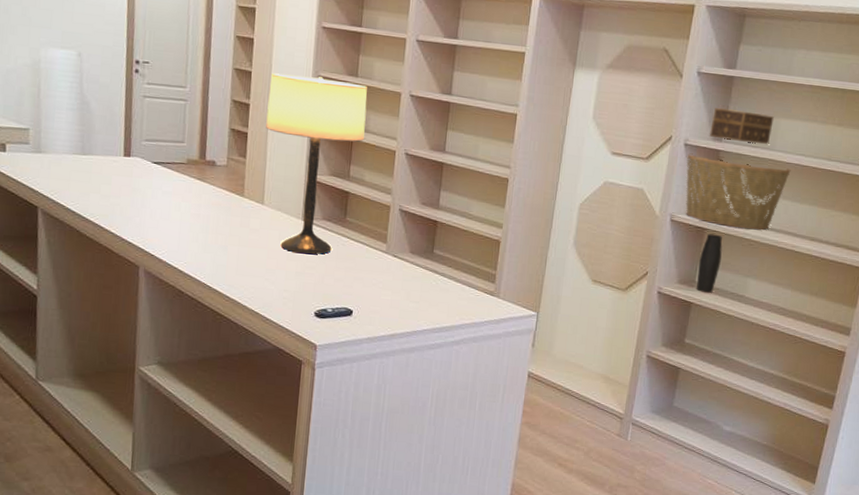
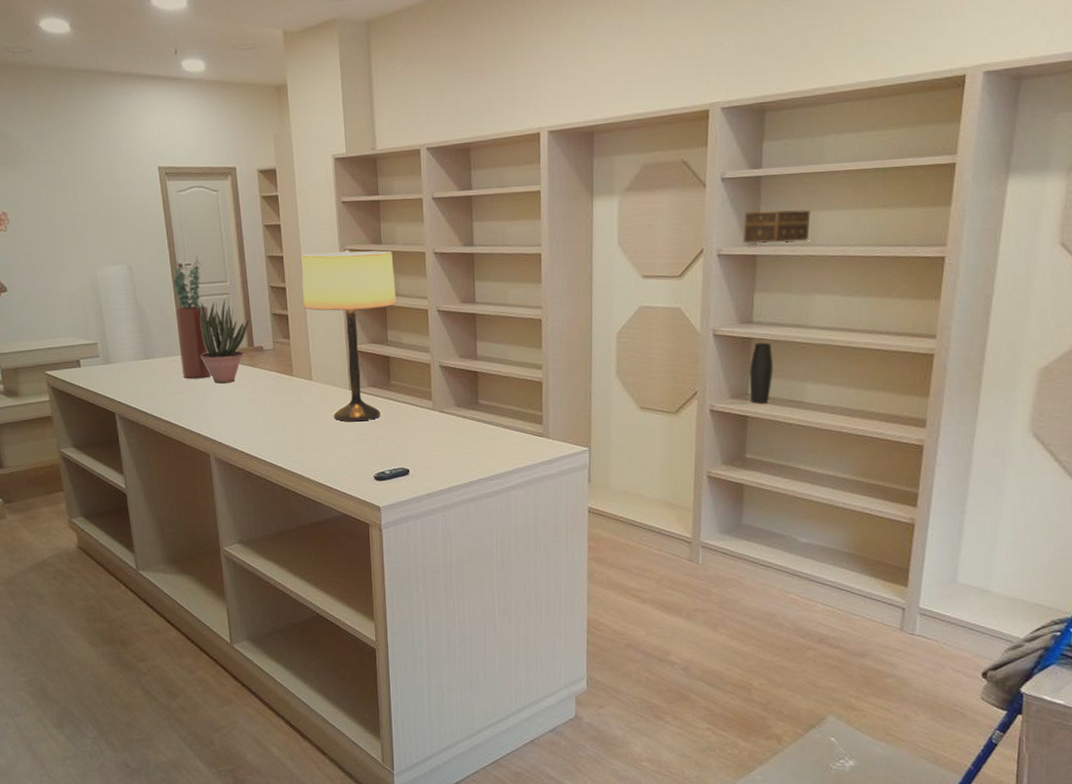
vase: none [121,54,161,185] -> present [173,255,212,379]
potted plant: none [145,104,205,194] -> present [200,300,250,384]
basket: present [686,153,791,230] -> none [722,261,837,332]

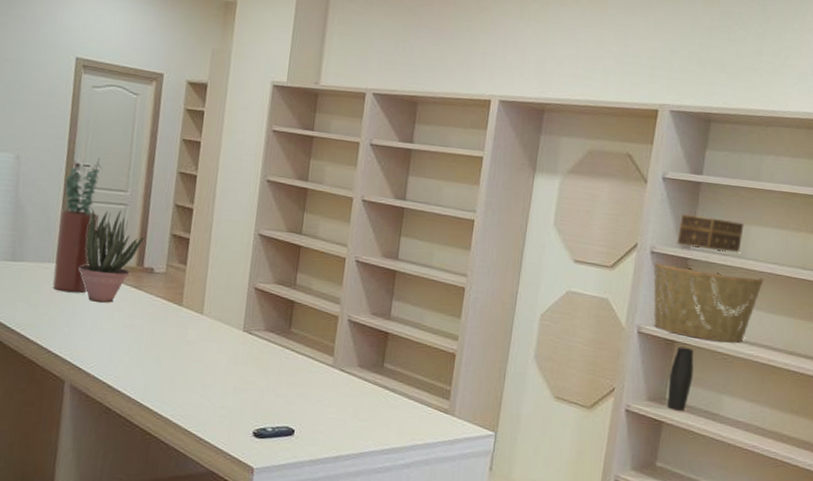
table lamp: present [301,249,397,422] -> none [209,177,318,368]
basket: none [722,261,837,332] -> present [653,261,764,343]

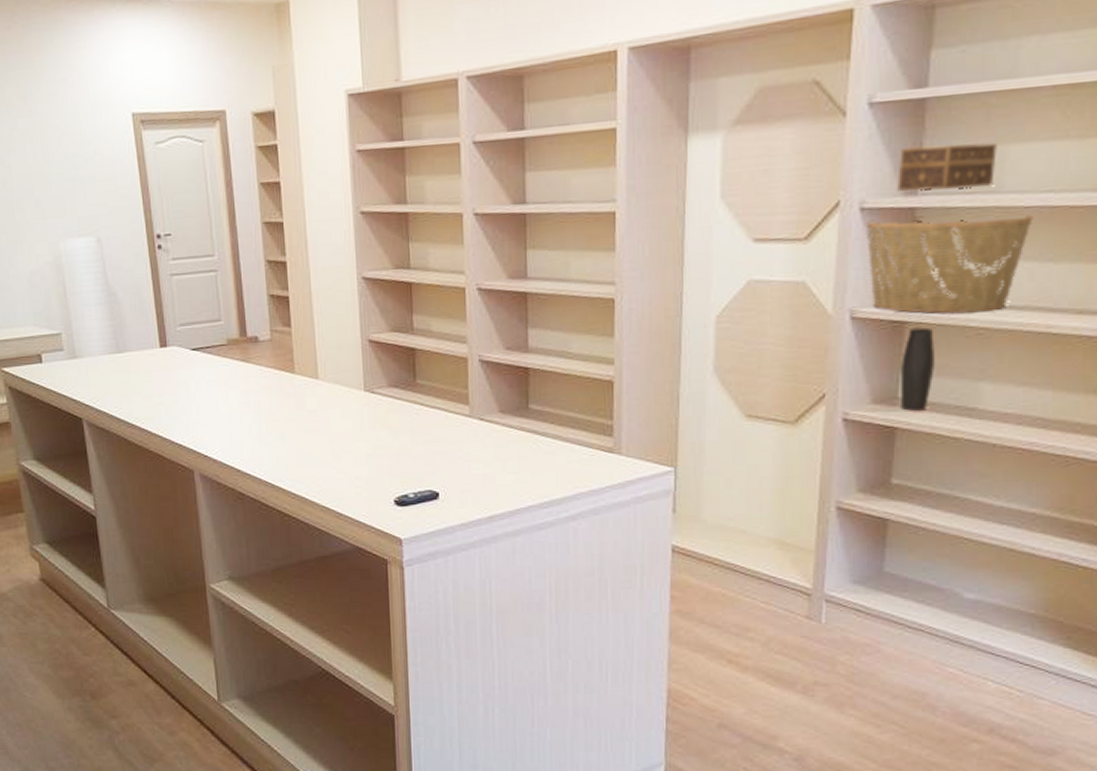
vase: present [52,157,103,294] -> none [150,222,197,378]
potted plant: present [79,209,145,303] -> none [182,278,242,383]

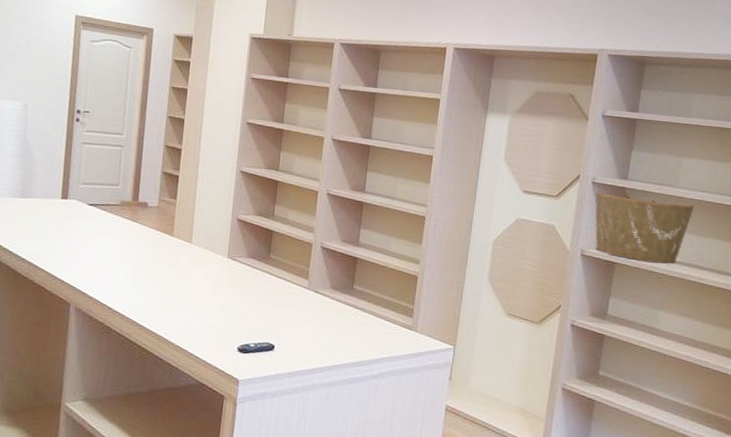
decorative box: present [897,142,997,192] -> none [616,148,676,183]
vase: present [901,327,935,411] -> none [609,267,632,325]

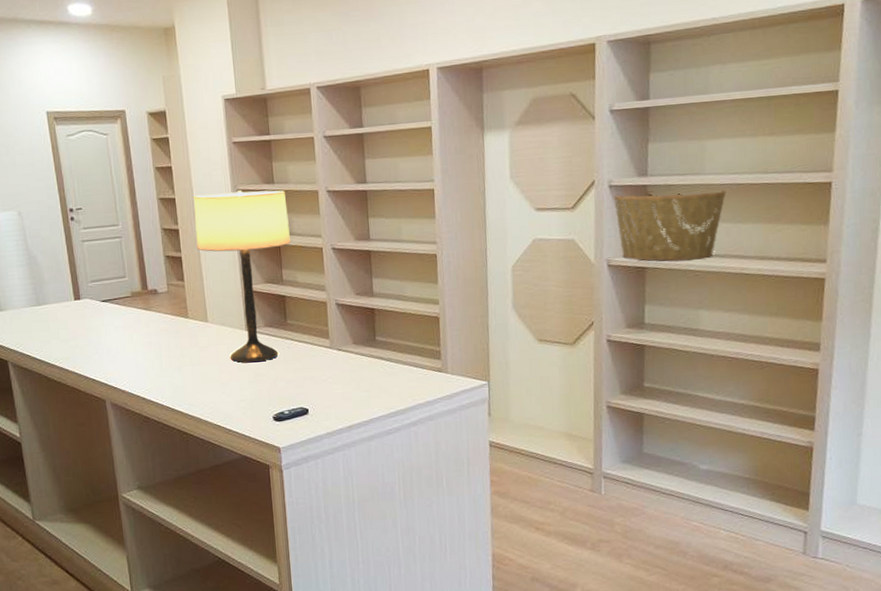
table lamp: none [196,120,292,291] -> present [193,189,291,363]

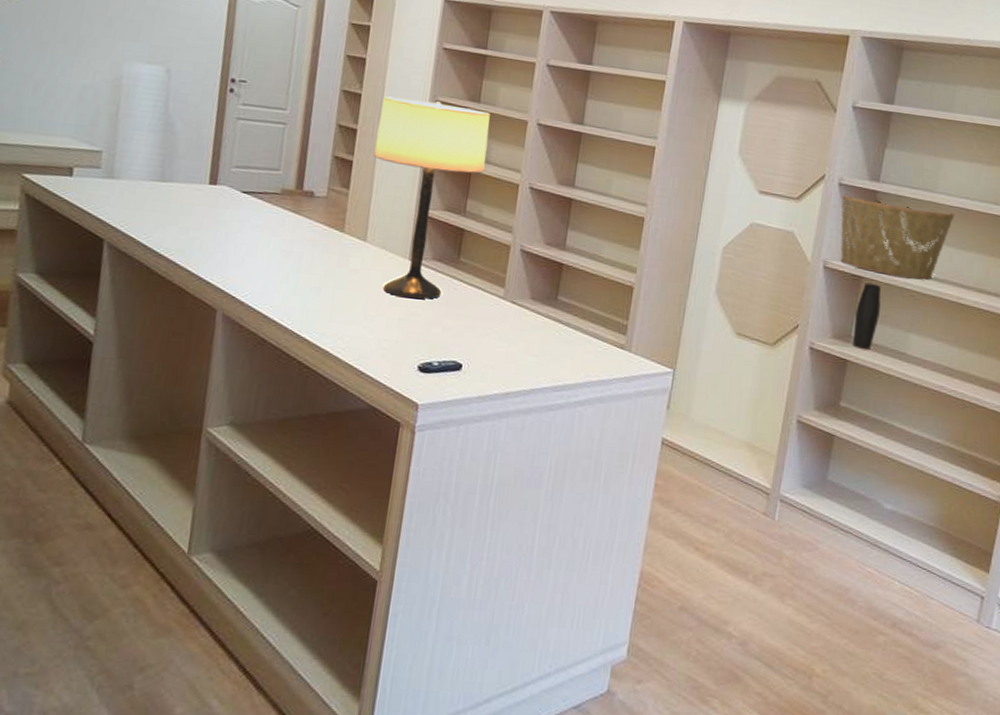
vase: none [644,271,668,333] -> present [853,282,881,349]

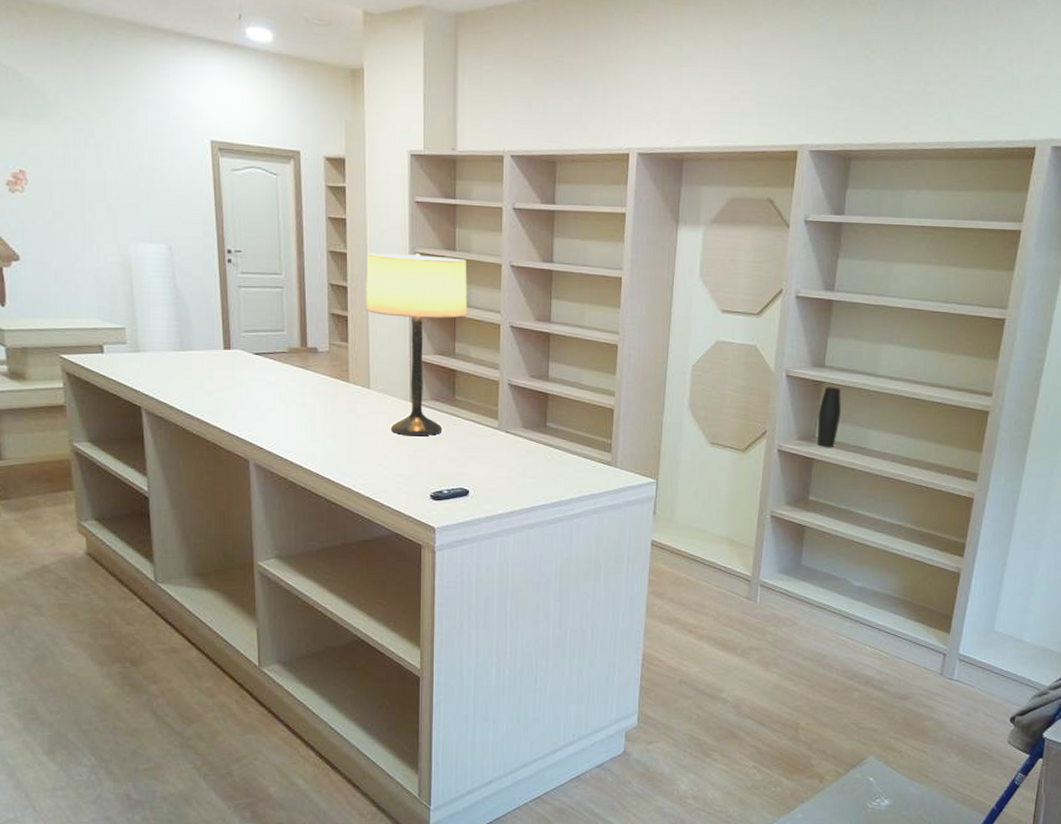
basket: present [840,193,955,279] -> none [799,305,907,380]

